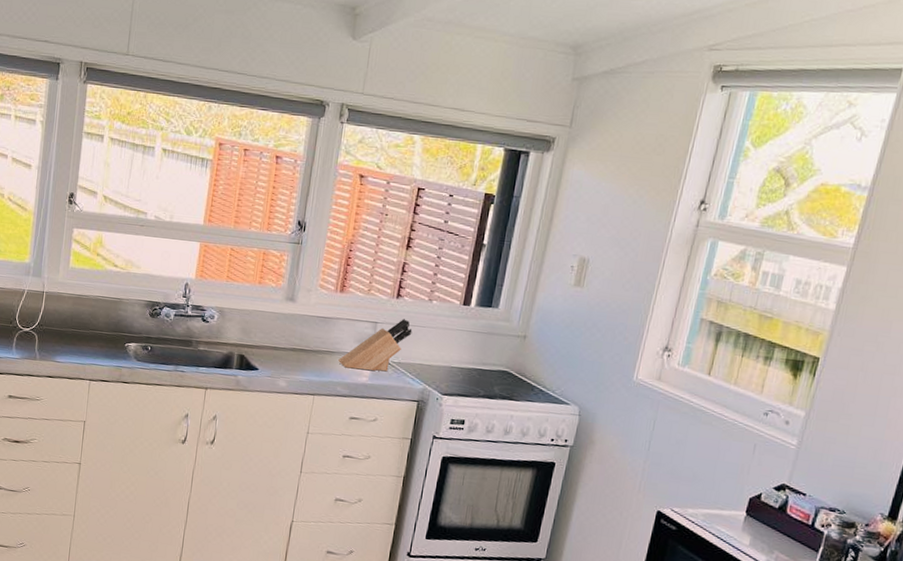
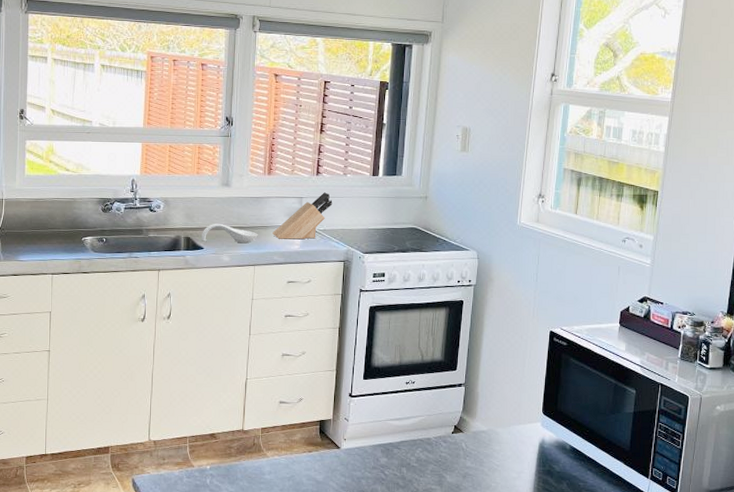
spoon rest: none [256,342,321,369] -> present [201,224,258,244]

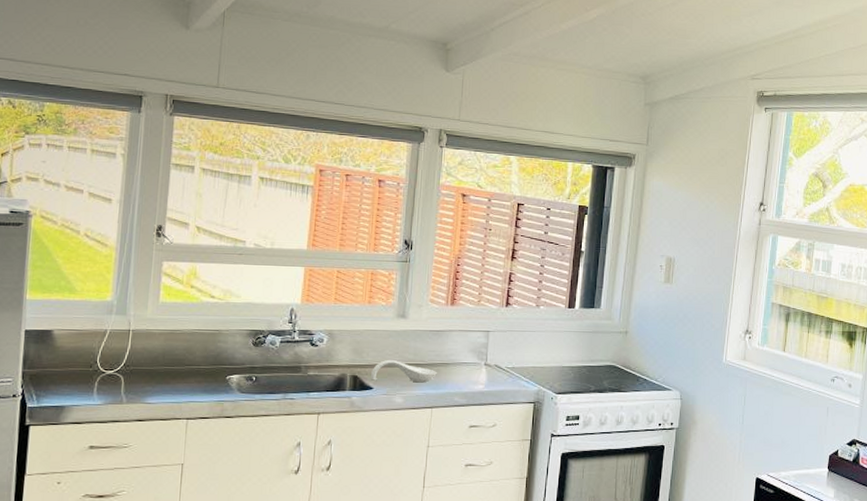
knife block: present [273,192,333,240] -> none [454,326,523,378]

